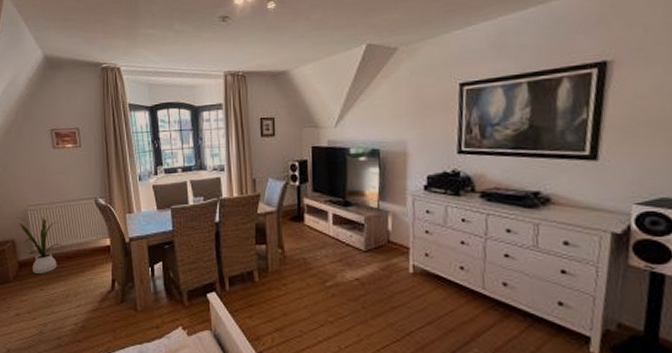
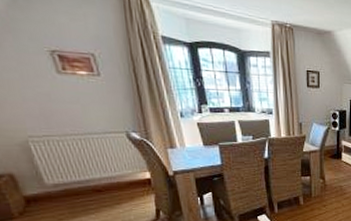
house plant: present [17,216,62,275] -> none [11,148,87,209]

